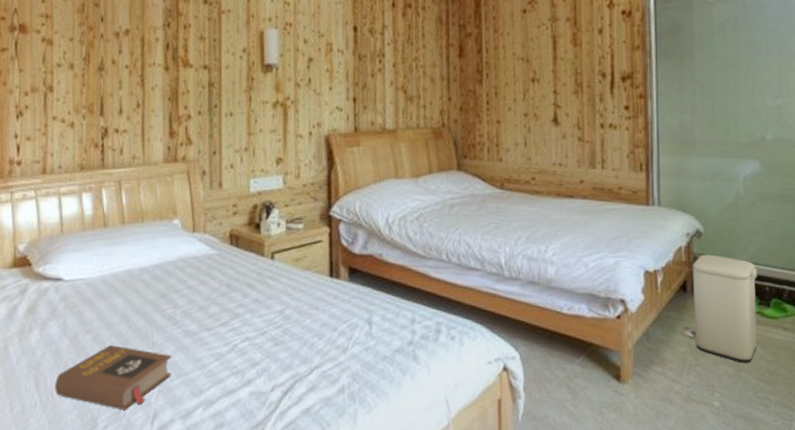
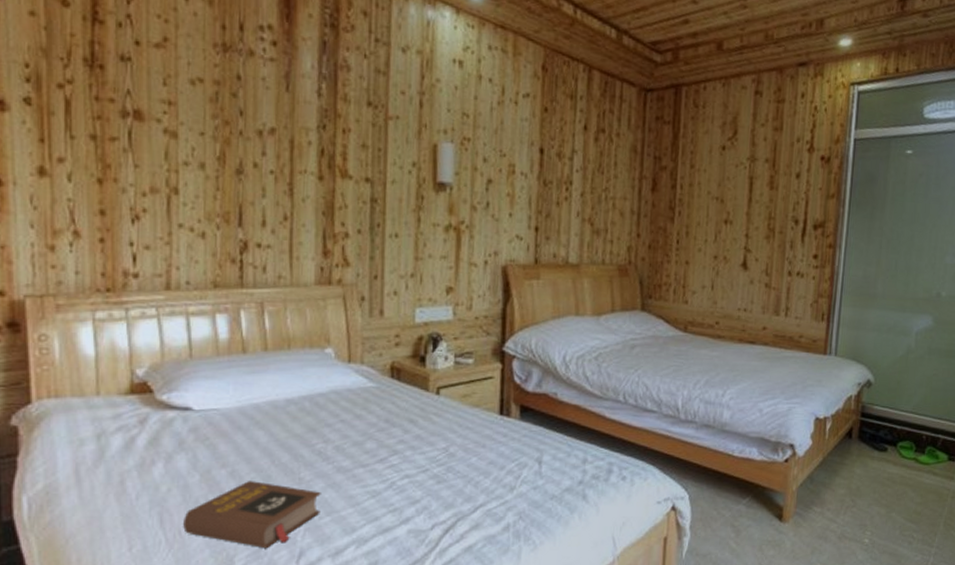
pedal bin: present [681,254,758,362] -> none [842,403,917,504]

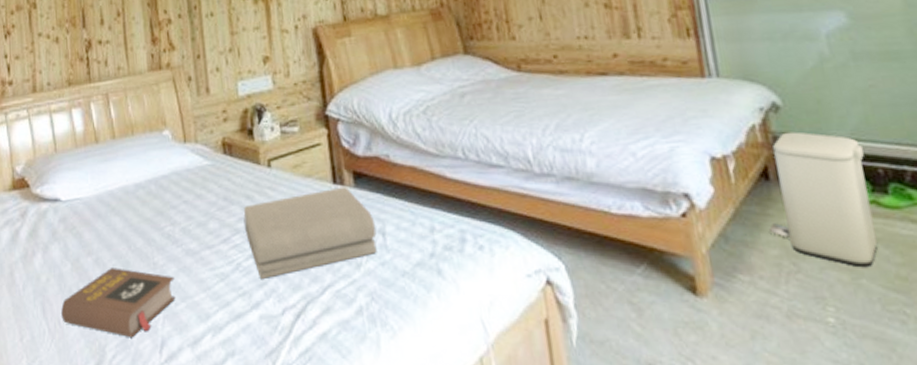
towel: none [403,418,534,498] -> present [243,187,377,280]
pedal bin: none [842,403,917,504] -> present [769,131,878,266]

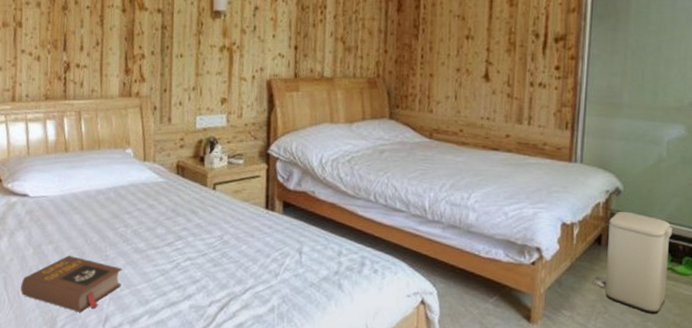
towel: present [243,187,377,280] -> none [186,212,295,278]

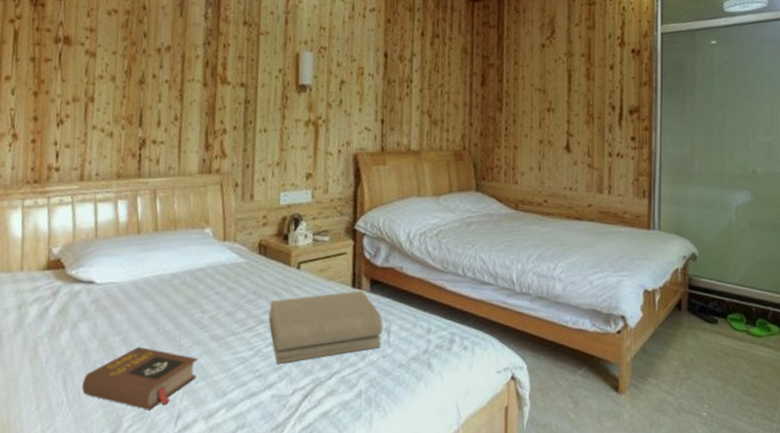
towel: none [186,212,295,278] -> present [268,291,383,365]
pedal bin: present [592,211,672,314] -> none [675,276,745,377]

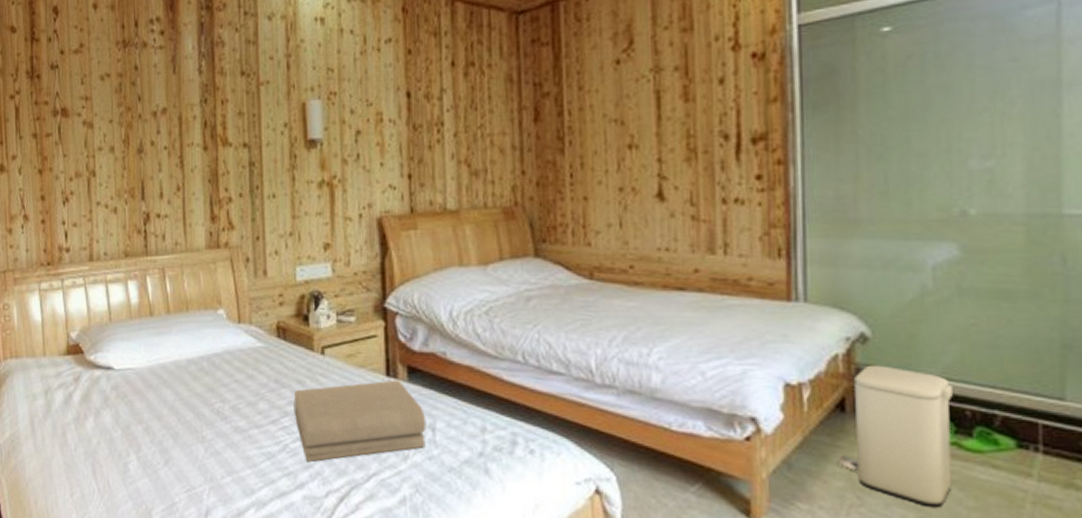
book: present [82,347,198,410] -> none [111,437,222,505]
pedal bin: none [675,276,745,377] -> present [837,365,953,507]

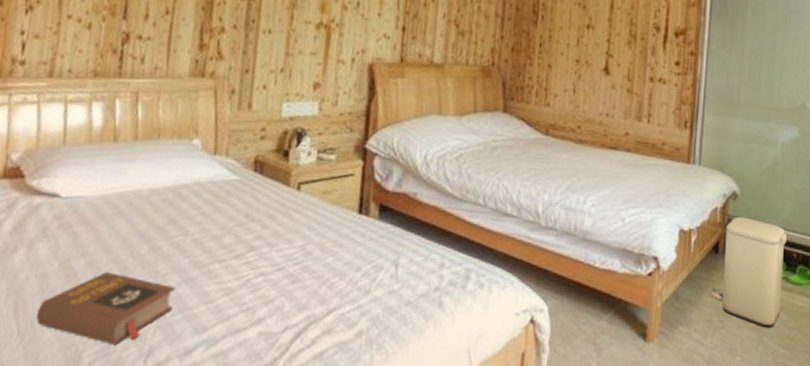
book: none [111,437,222,505] -> present [36,272,176,345]
towel: present [293,380,426,462] -> none [260,217,391,298]

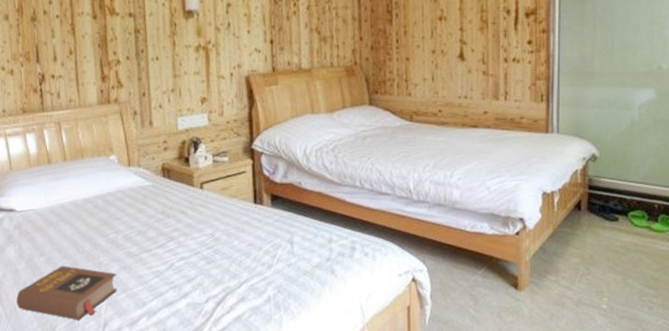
pedal bin: present [709,216,787,327] -> none [575,176,647,271]

